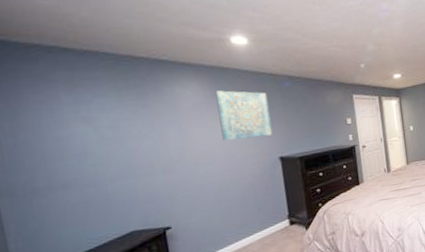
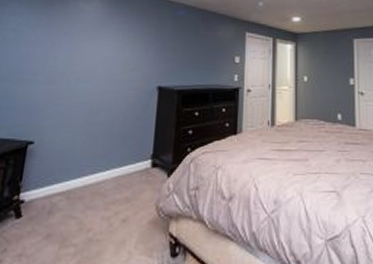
wall art: present [215,90,273,141] -> none [107,10,160,62]

